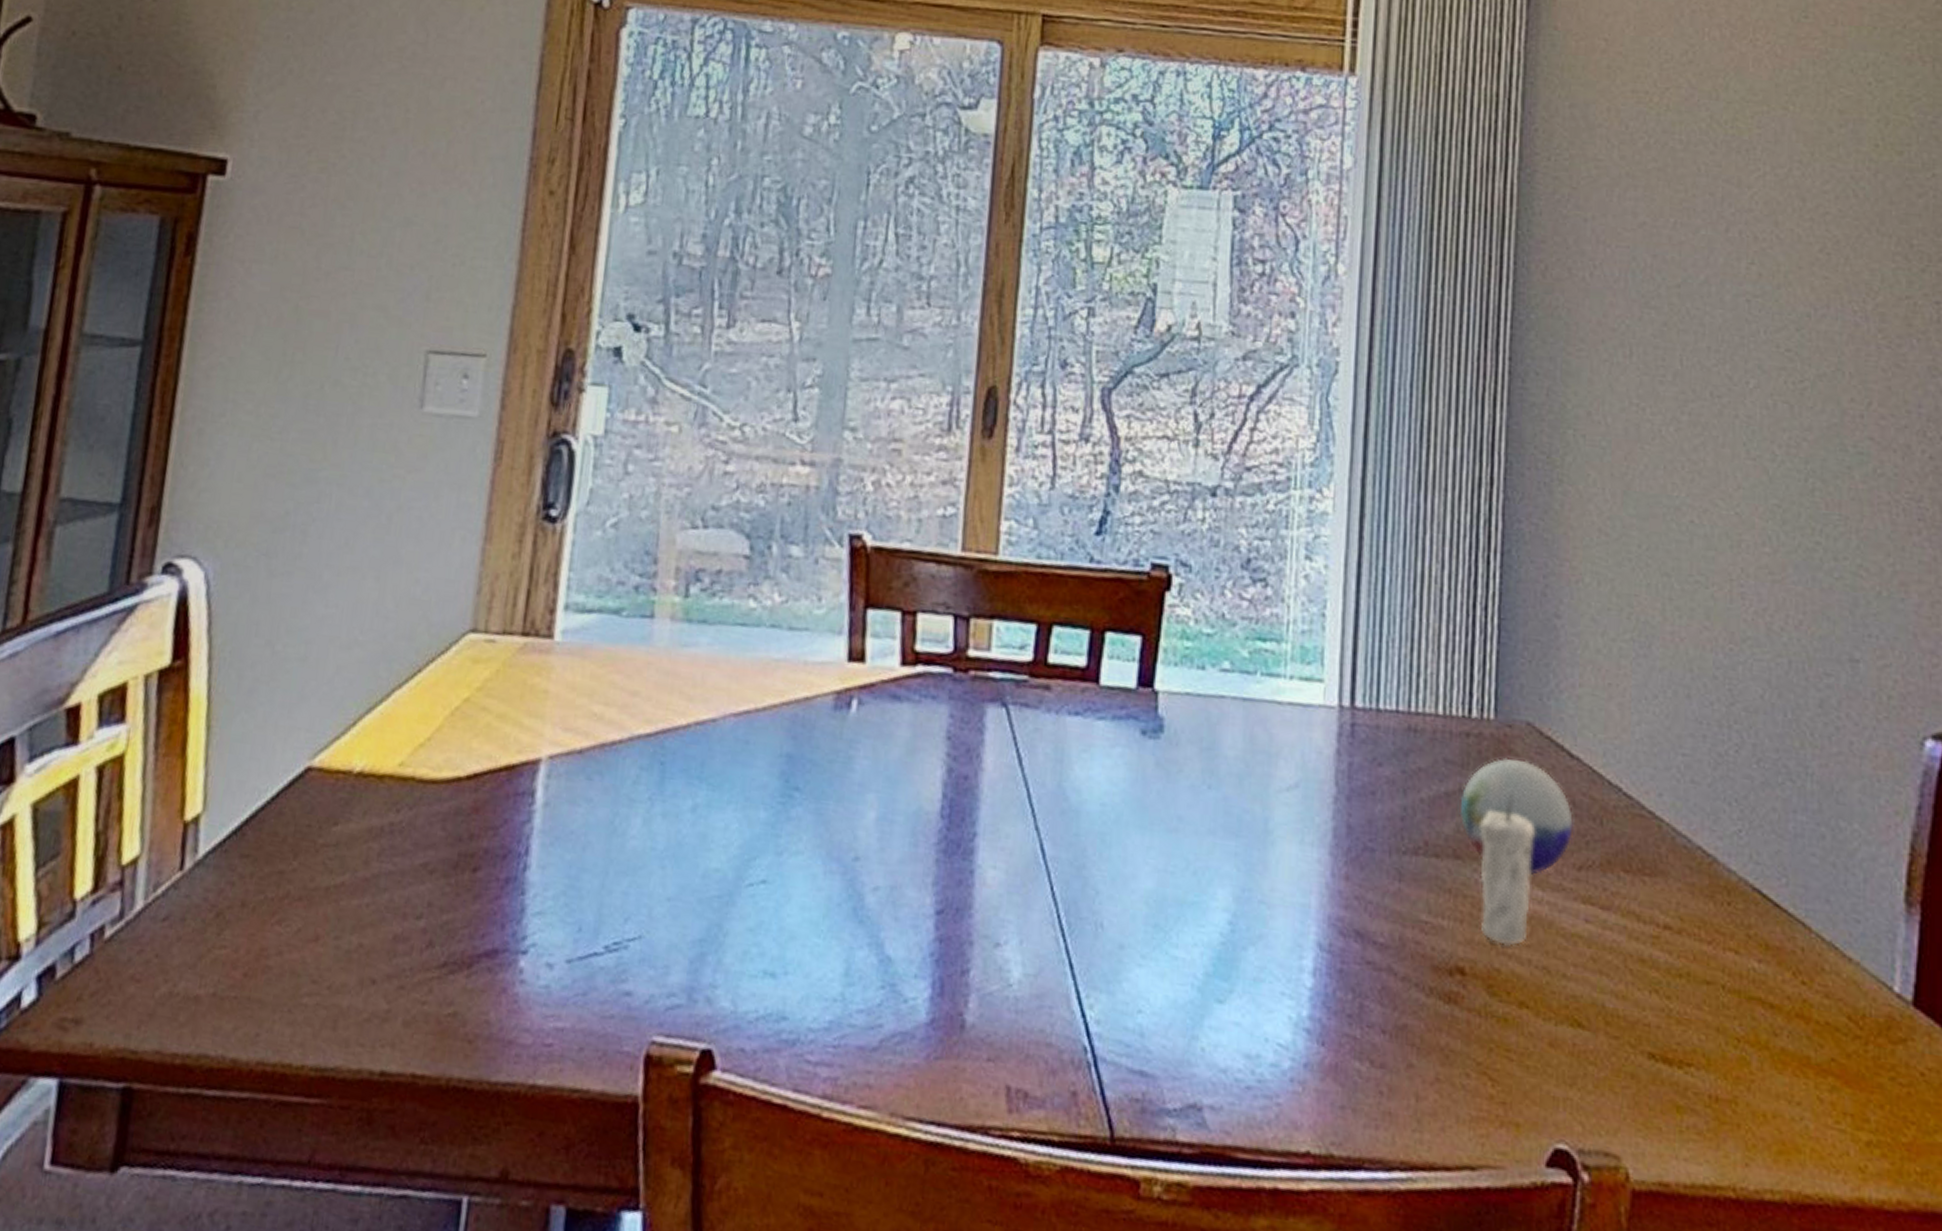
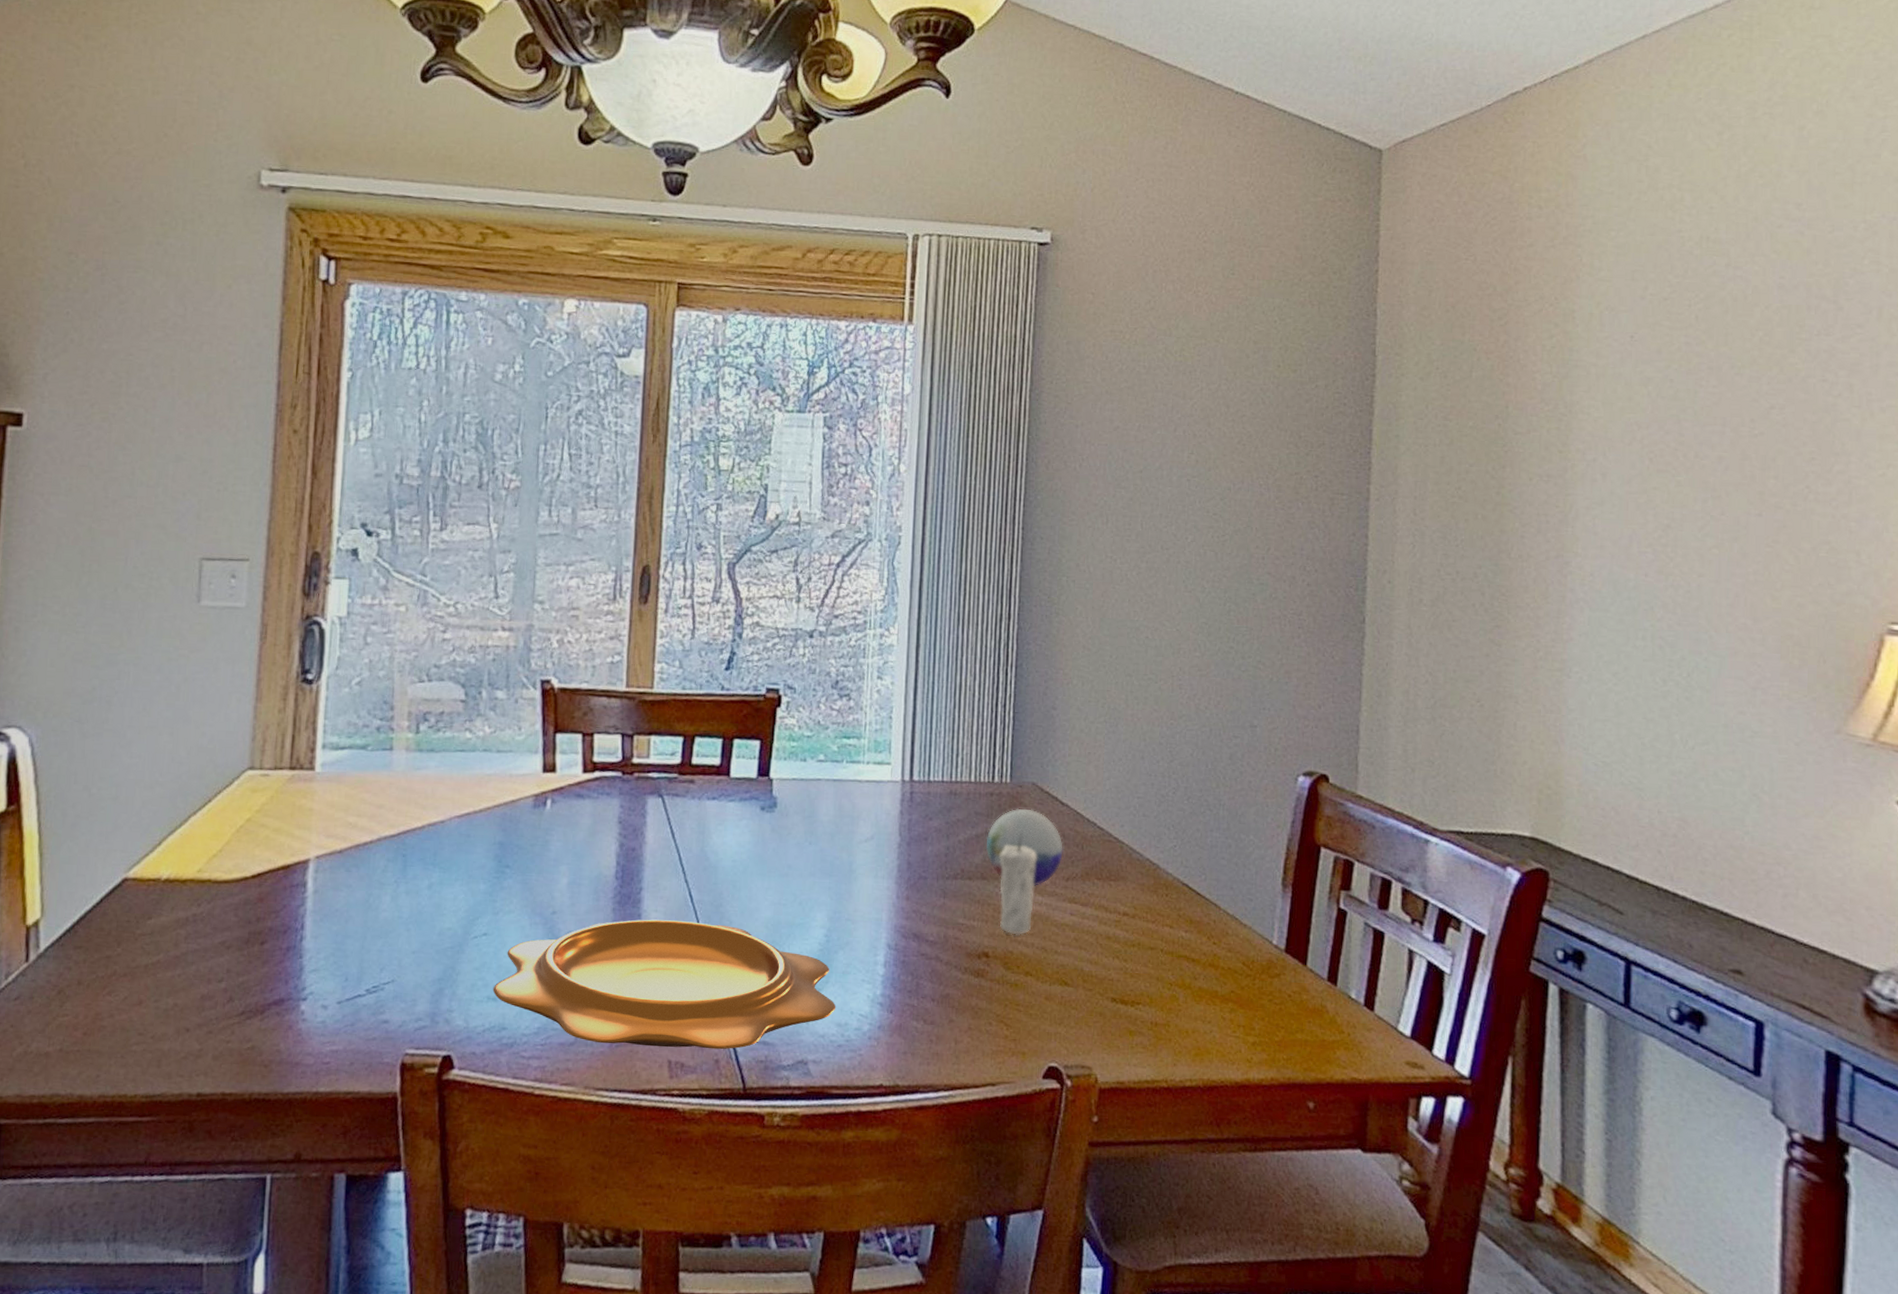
decorative bowl: none [771,877,1244,1078] -> present [492,919,836,1050]

